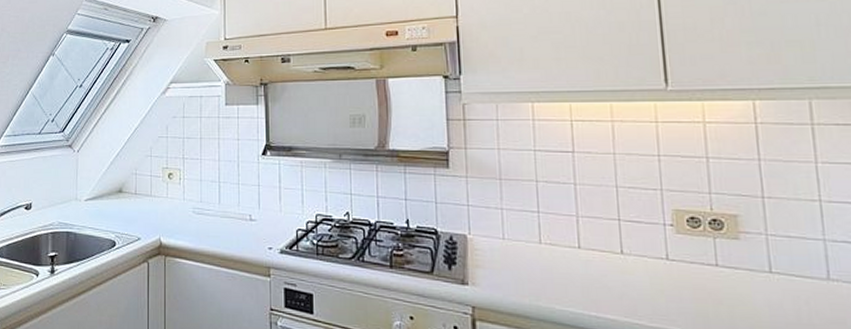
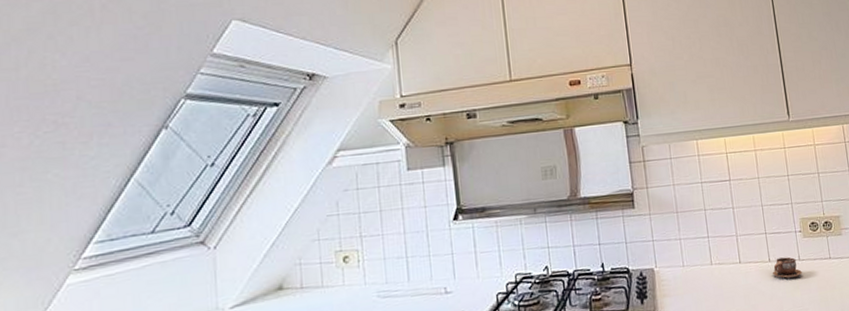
cup: none [624,252,670,280] -> present [772,257,802,279]

